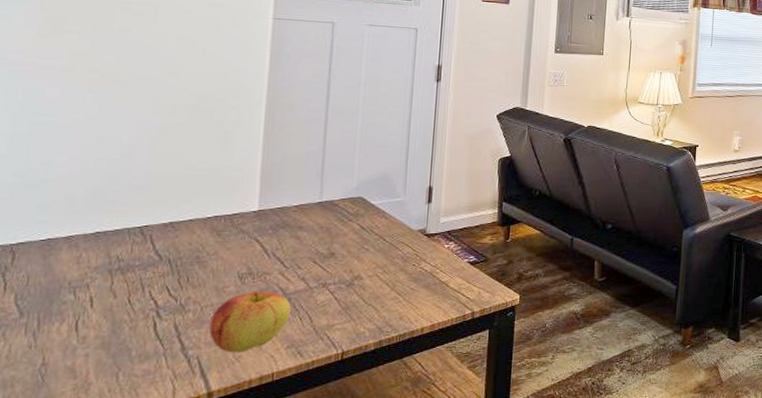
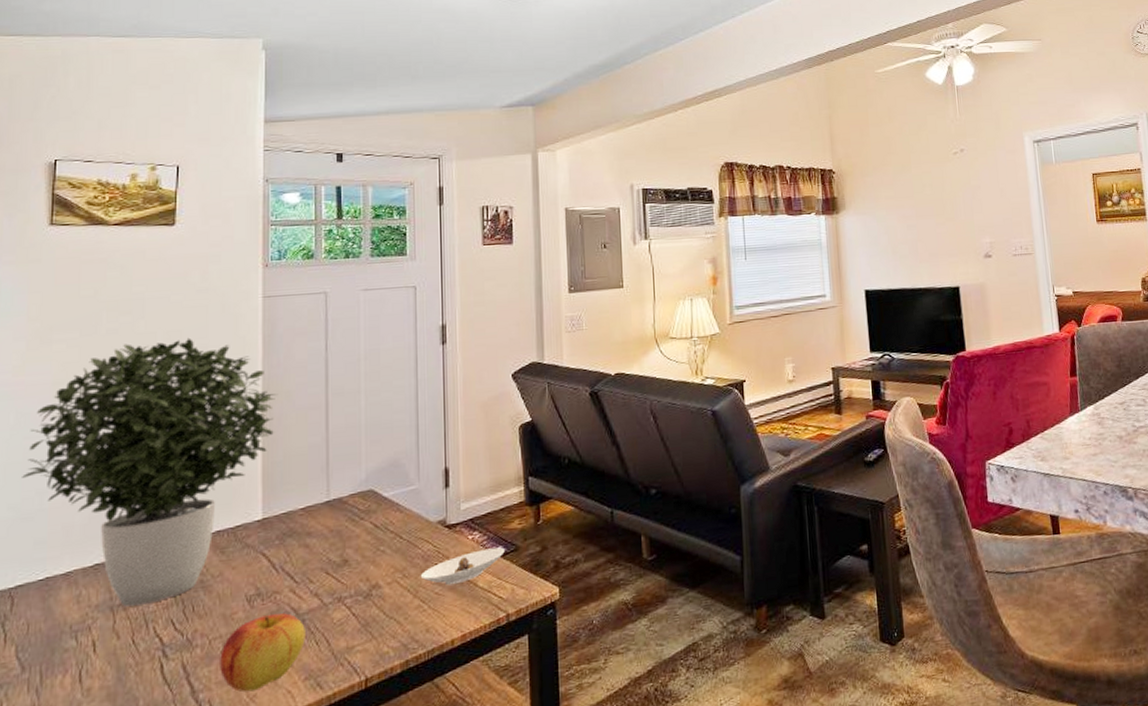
potted plant: none [28,42,281,271] -> present [22,337,278,607]
saucer: none [398,257,476,284] -> present [420,547,505,585]

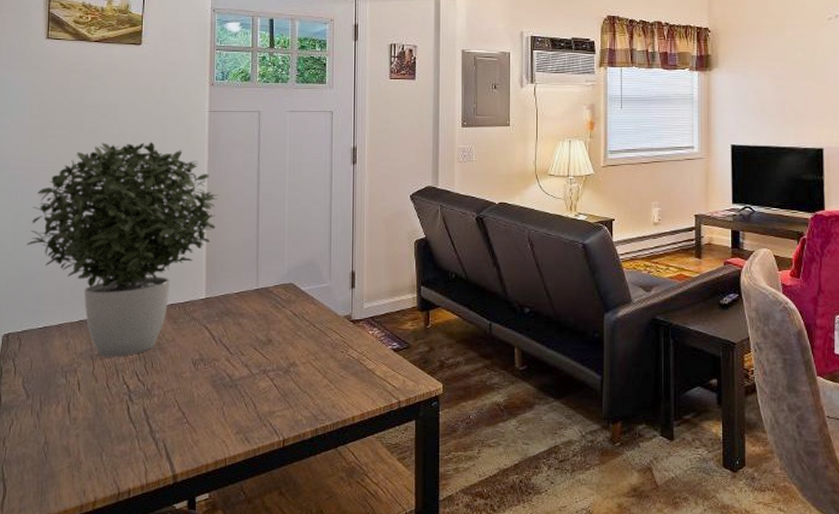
apple: present [220,613,305,692] -> none [172,376,237,437]
saucer: present [420,547,505,585] -> none [329,344,399,371]

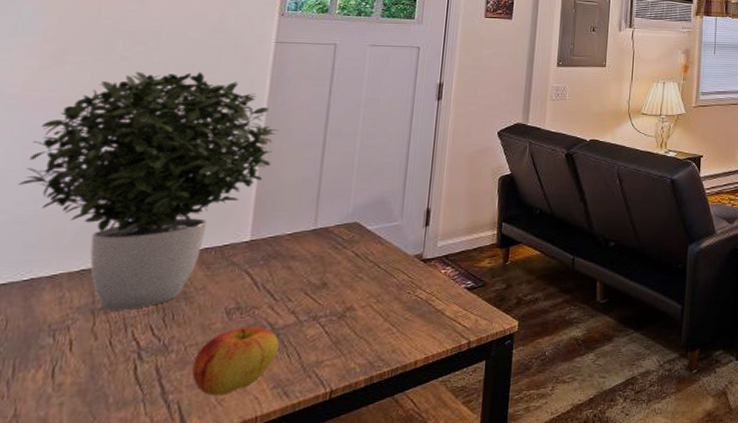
apple: none [172,376,237,437] -> present [192,326,279,396]

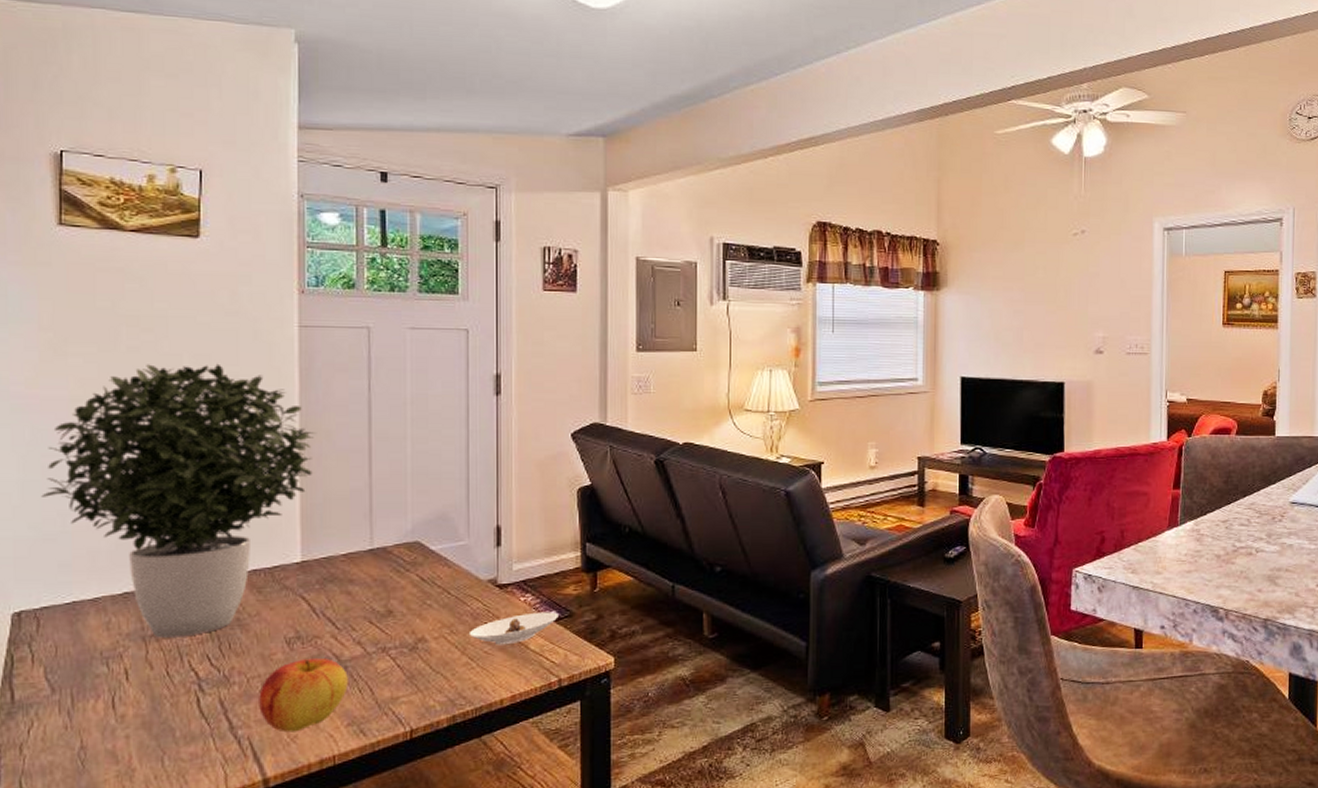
saucer: none [392,282,473,313] -> present [468,612,558,645]

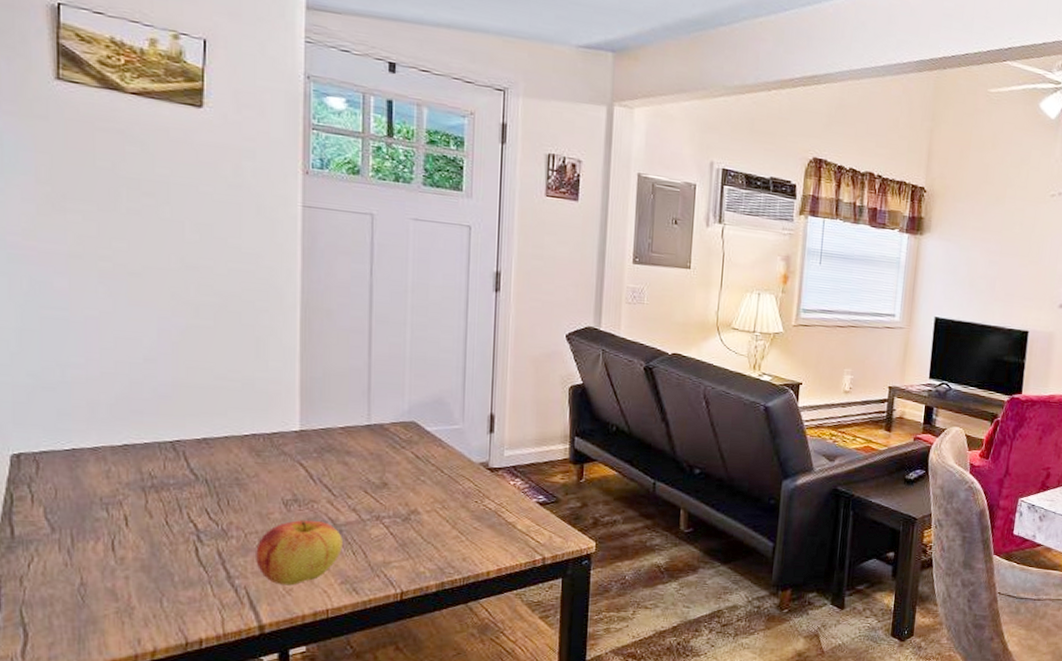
potted plant: present [41,363,317,638] -> none [40,228,318,491]
saucer: present [468,612,558,645] -> none [459,496,545,523]

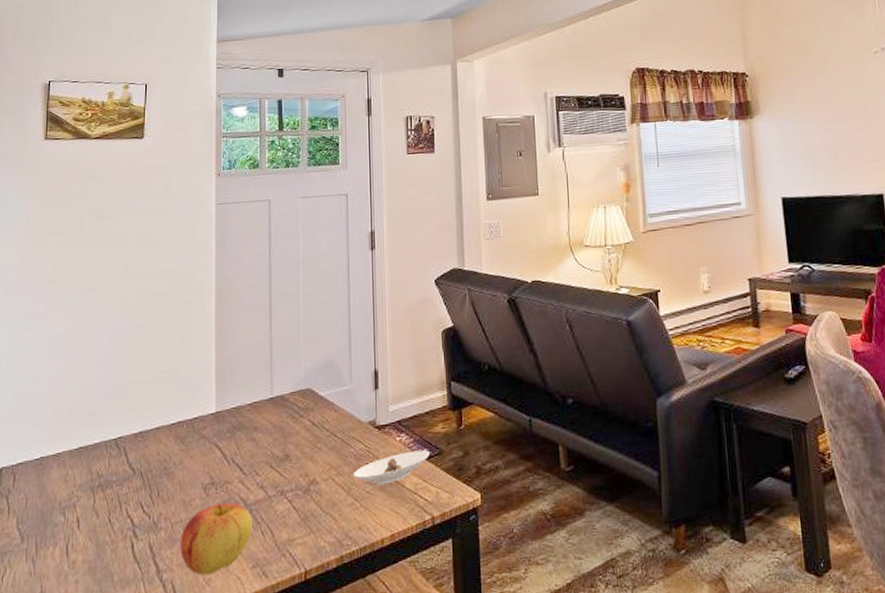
saucer: none [459,496,545,523] -> present [353,450,430,485]

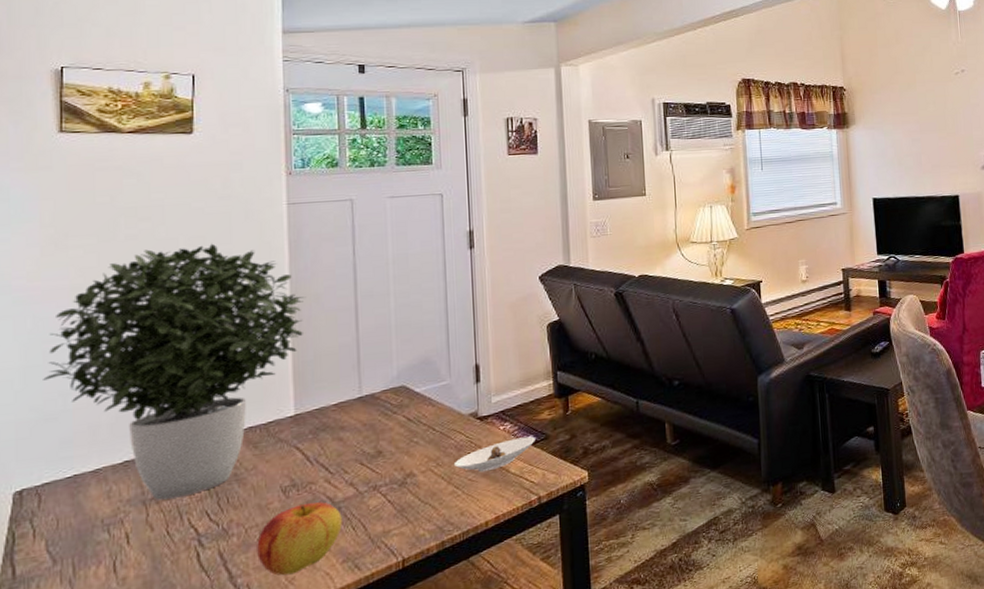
potted plant: none [22,241,229,488] -> present [43,243,307,500]

